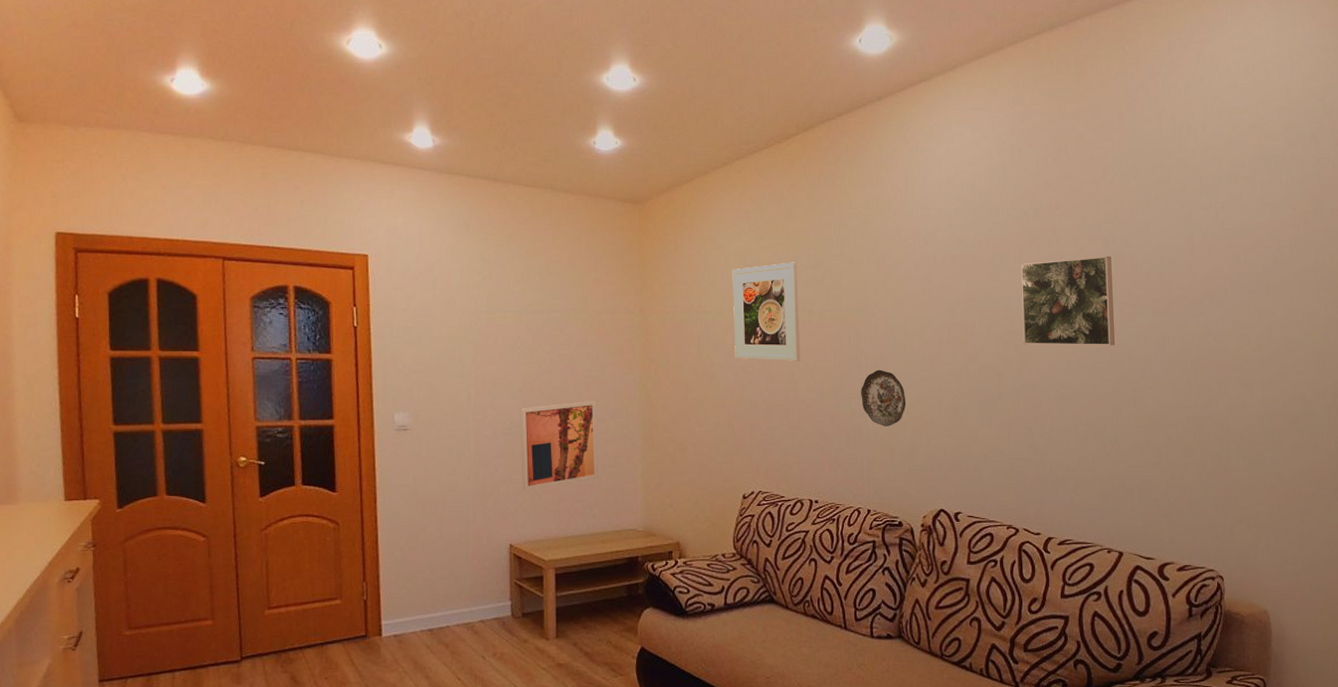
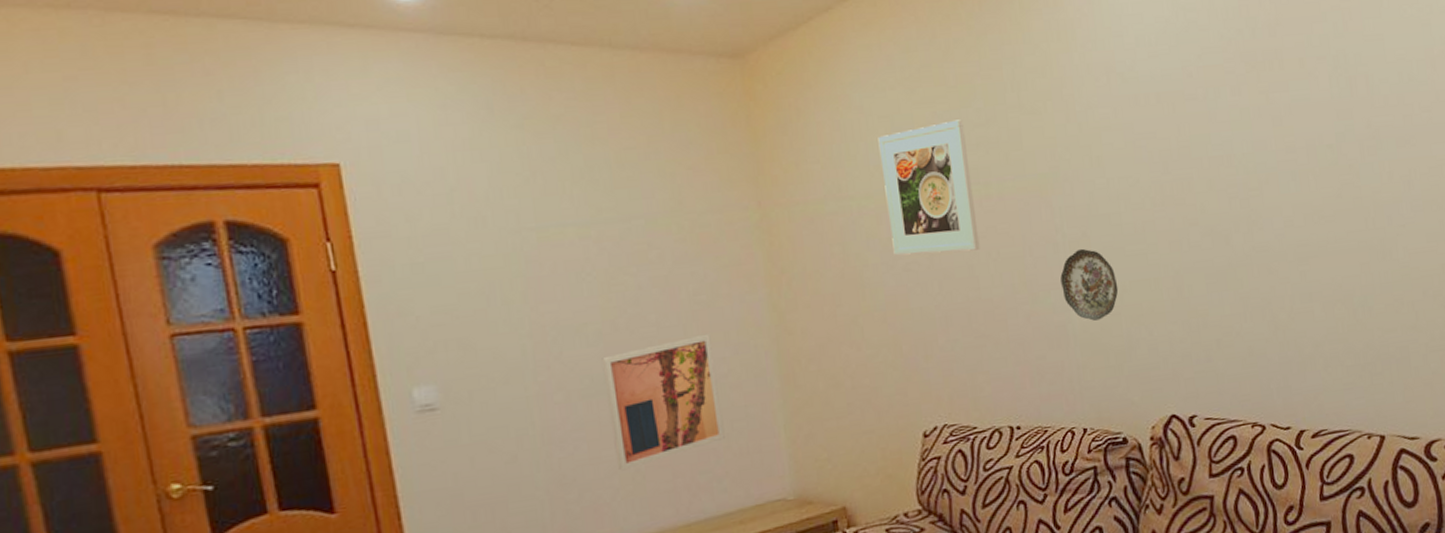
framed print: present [1020,256,1115,346] -> none [1239,78,1356,199]

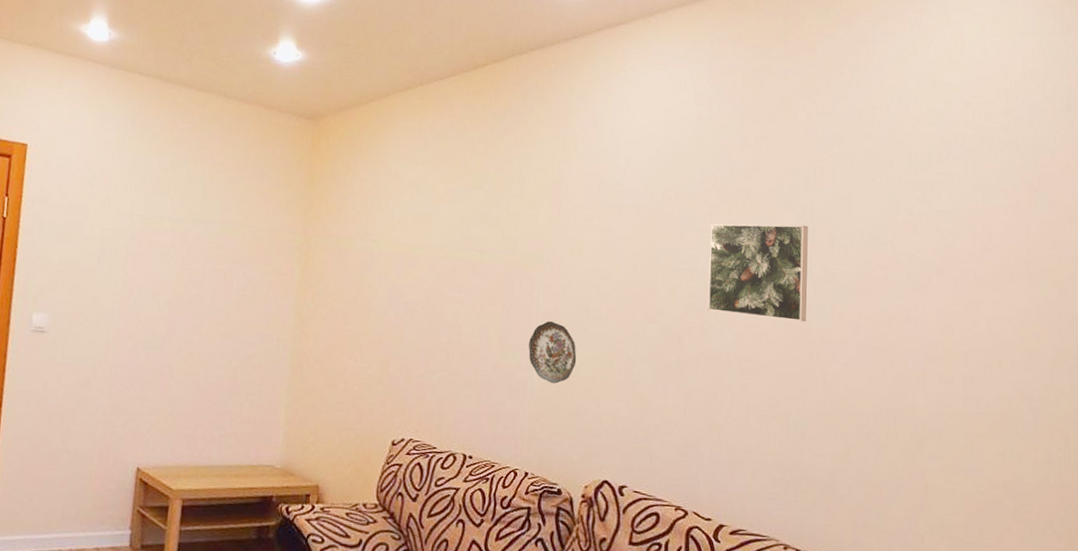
wall art: present [602,335,725,471] -> none [157,321,247,412]
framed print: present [878,119,980,256] -> none [398,197,474,303]
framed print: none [1239,78,1356,199] -> present [708,223,808,322]

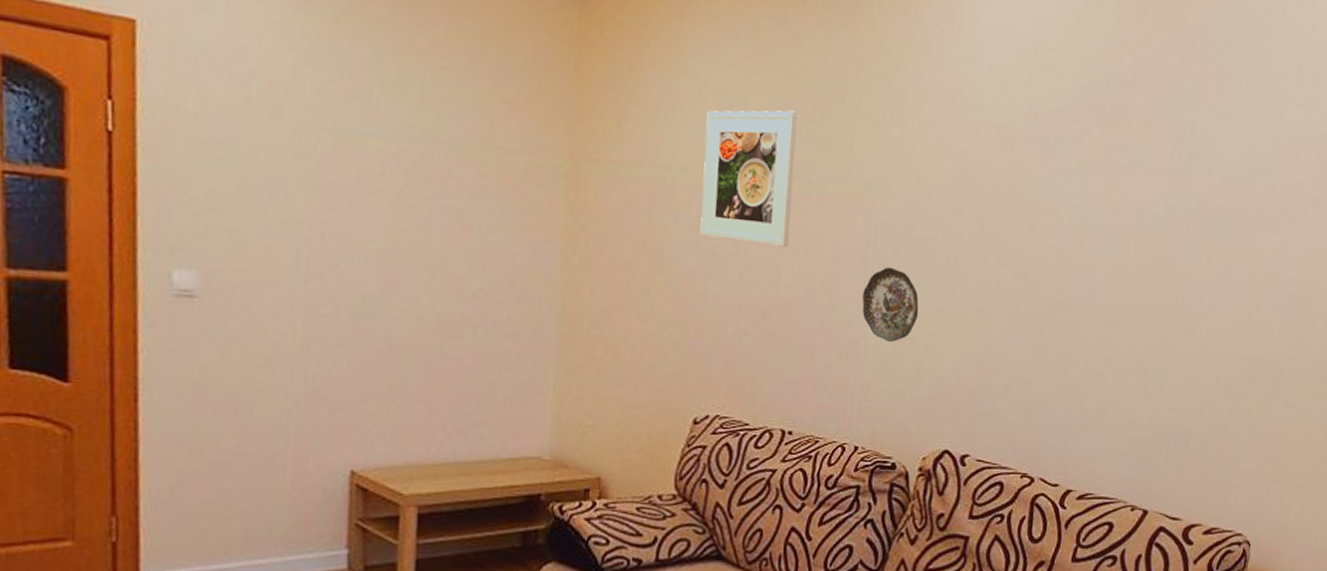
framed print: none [398,197,474,303] -> present [700,110,798,247]
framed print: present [708,223,808,322] -> none [1070,147,1186,263]

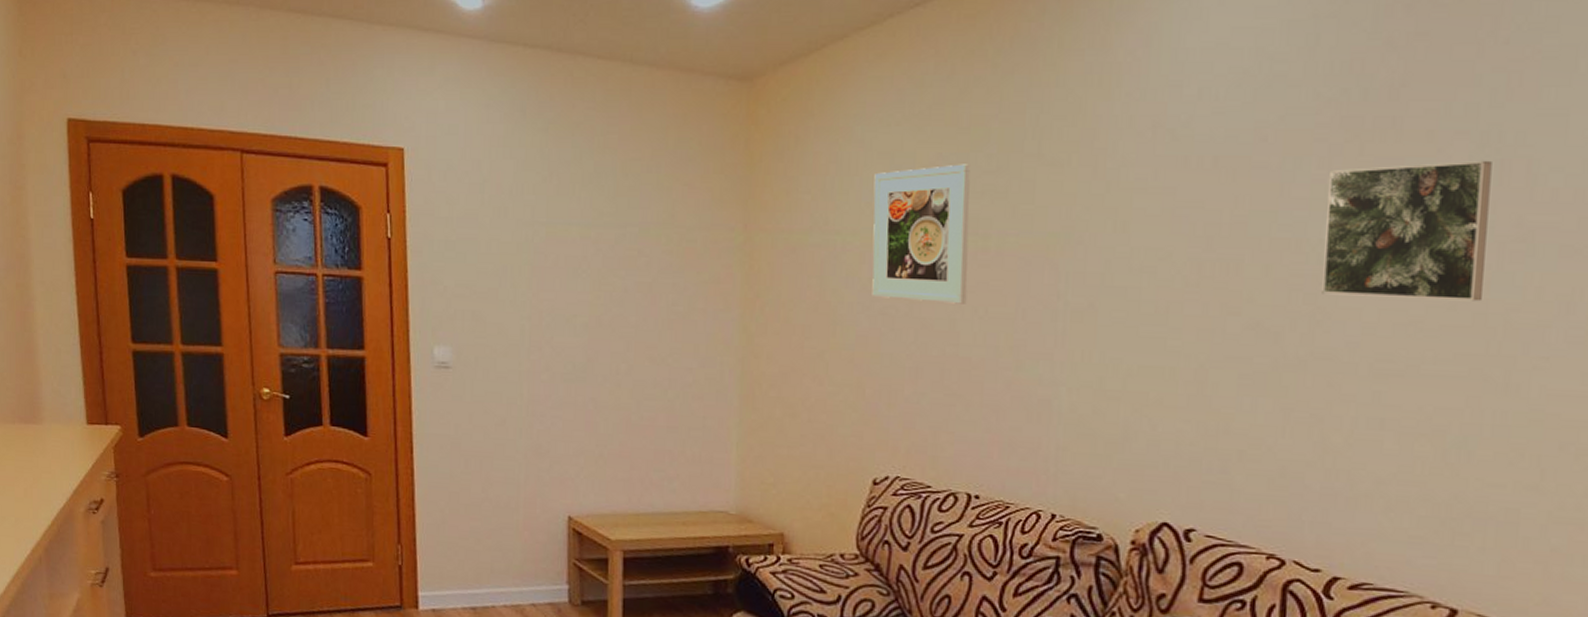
decorative plate: present [862,266,919,342] -> none [1053,320,1123,402]
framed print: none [1070,147,1186,263] -> present [1322,160,1492,302]

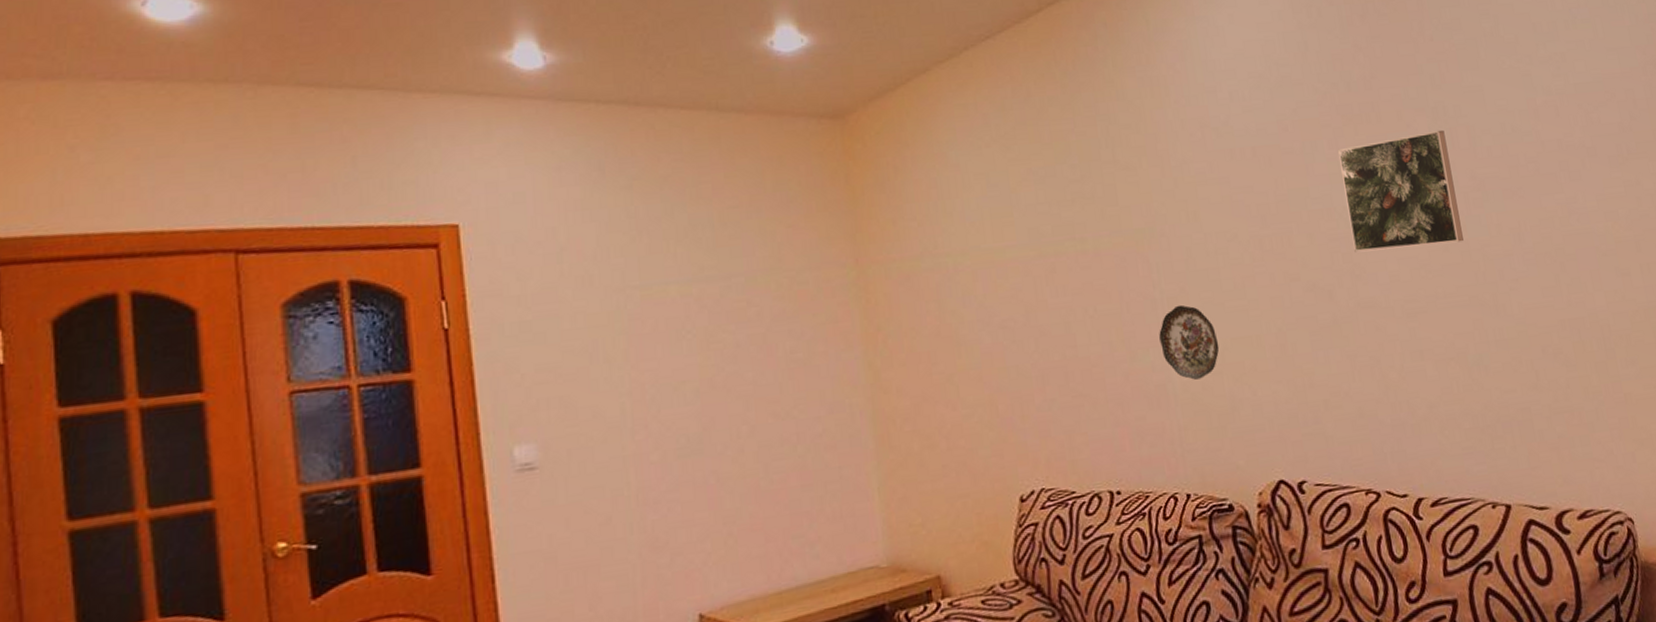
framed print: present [872,164,971,304] -> none [974,176,1077,313]
decorative plate: none [1053,320,1123,402] -> present [1159,304,1220,380]

